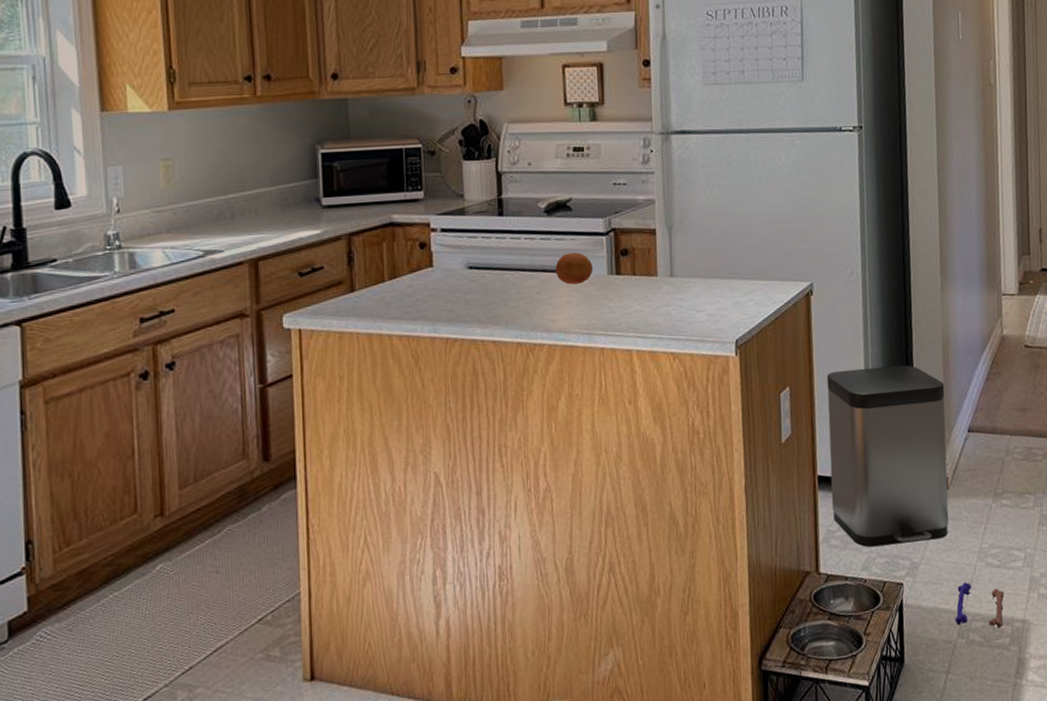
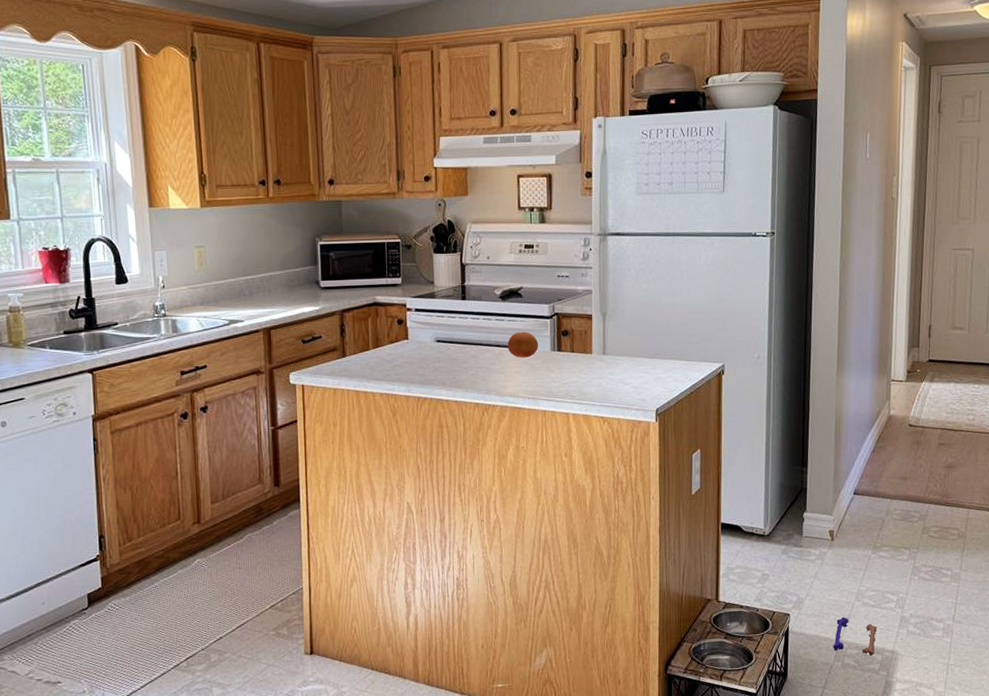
pedal bin: present [826,364,949,548] -> none [732,436,835,584]

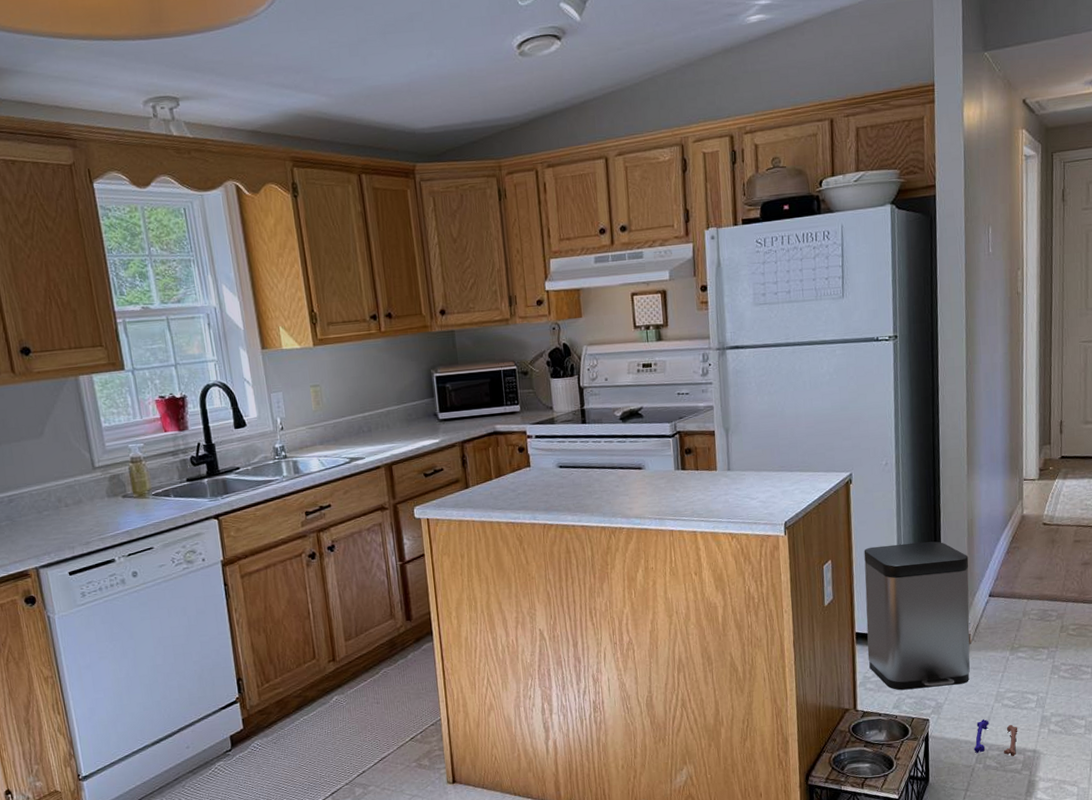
fruit: present [507,332,539,358] -> none [630,452,663,479]
pedal bin: none [732,436,835,584] -> present [864,541,971,691]

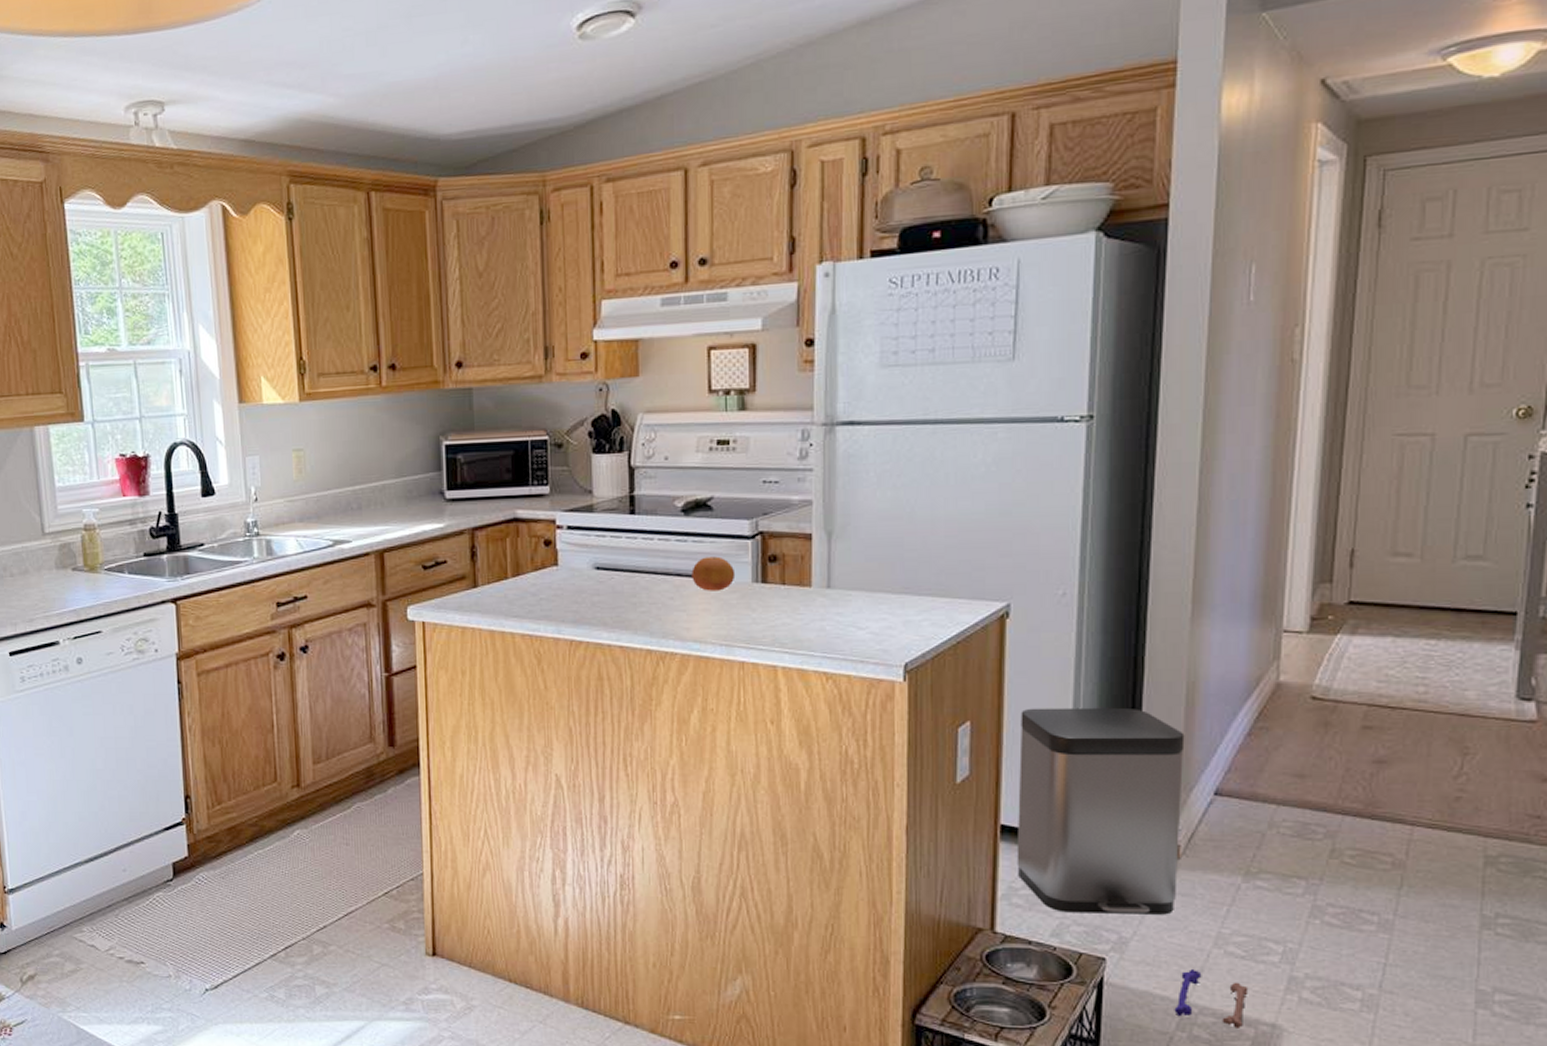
fruit: none [630,452,663,479] -> present [691,556,736,591]

